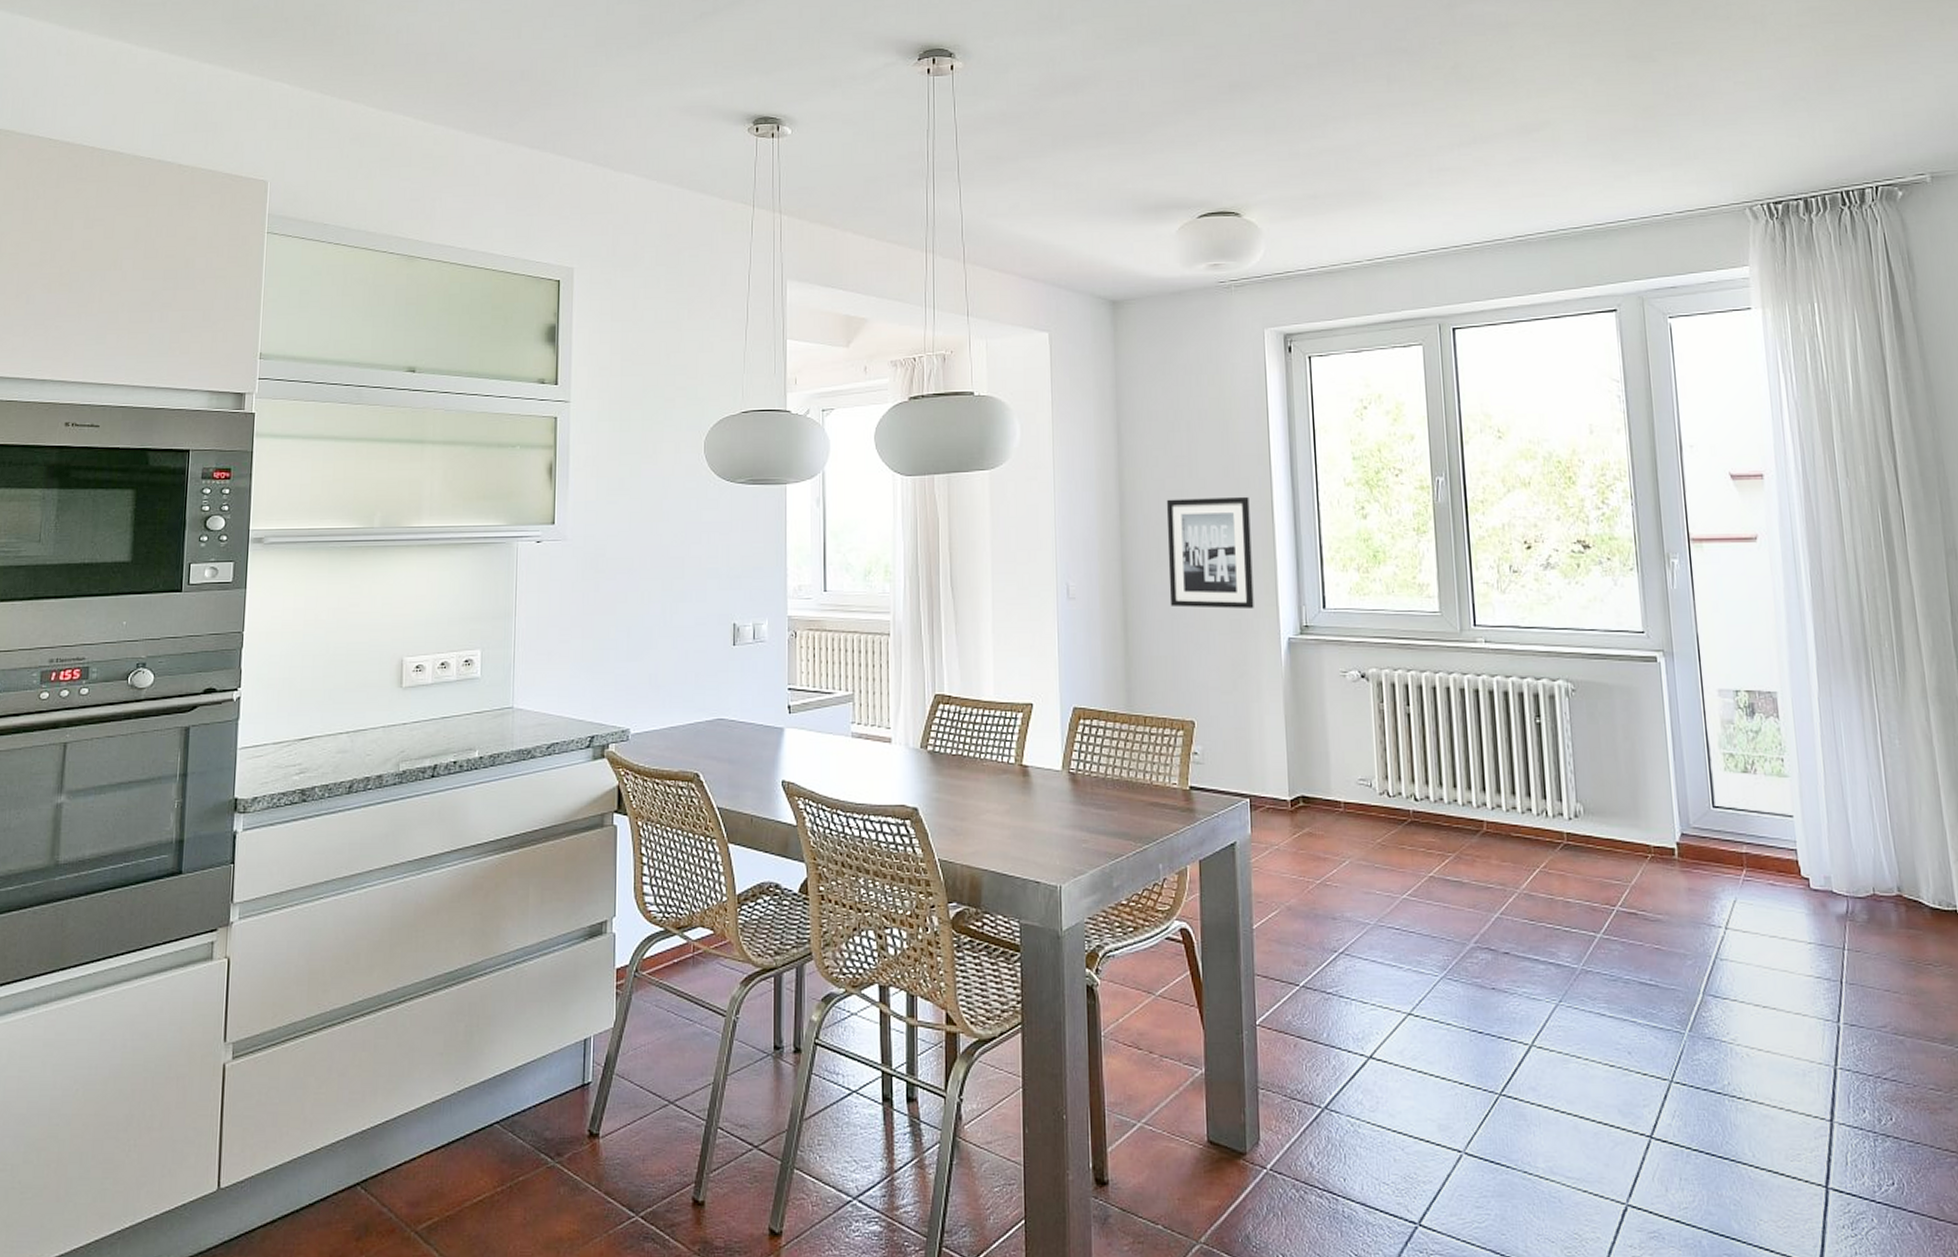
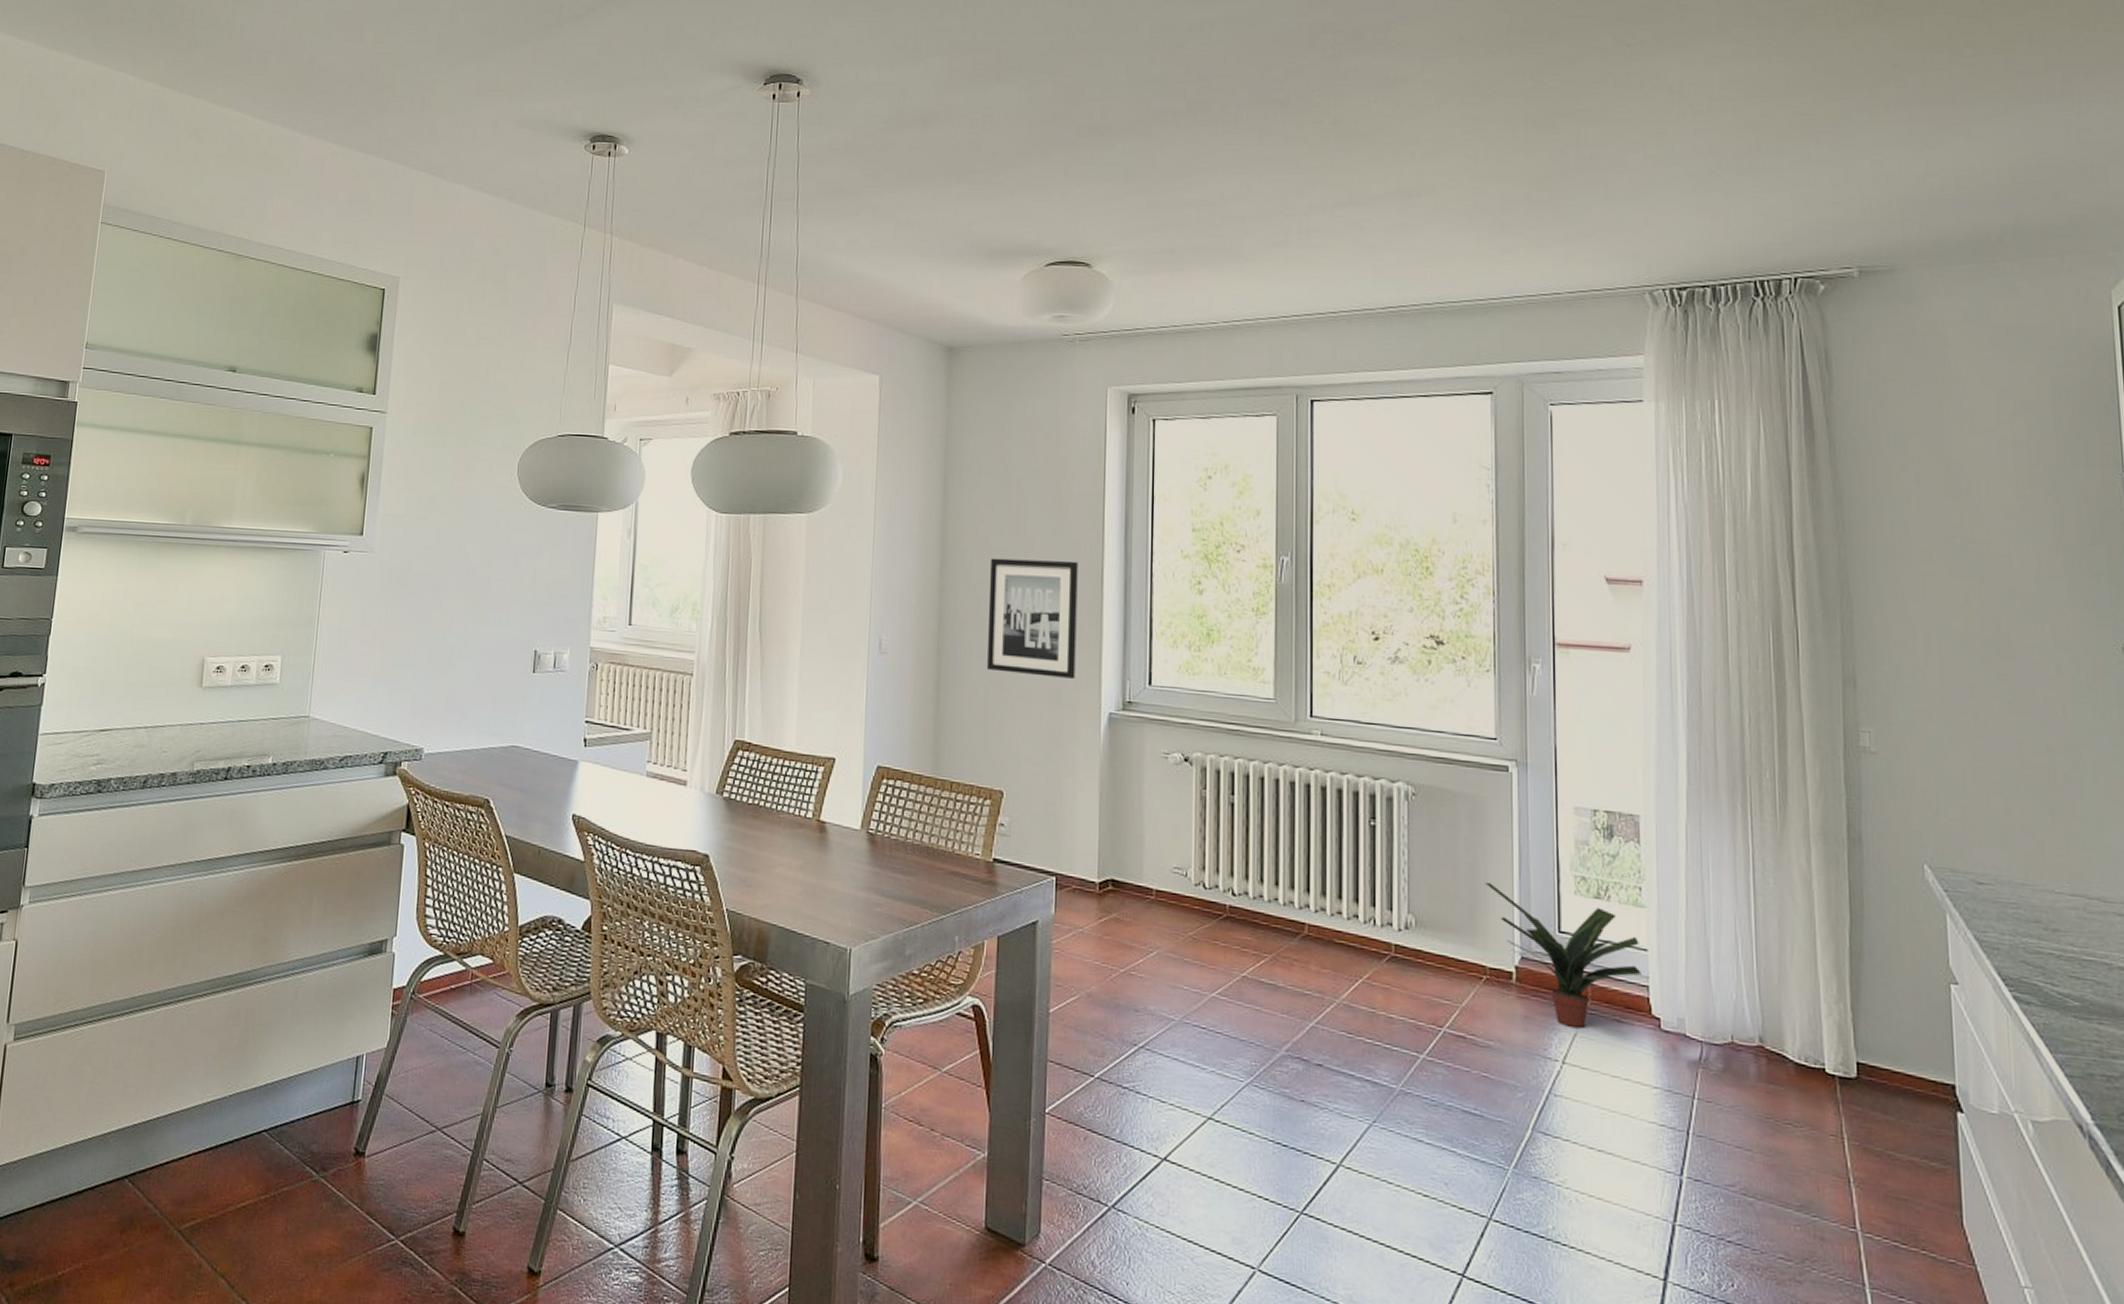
potted plant: none [1643,767,1790,894] -> present [1485,883,1642,1028]

